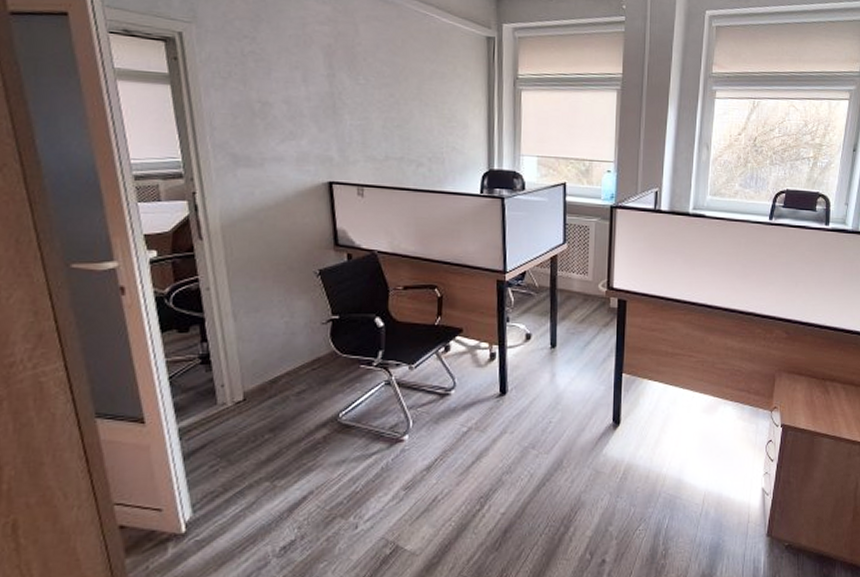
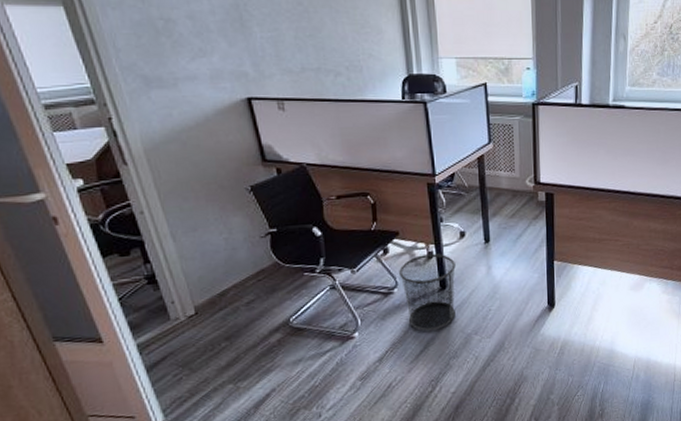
waste bin: none [458,356,518,440] -> present [399,253,456,331]

